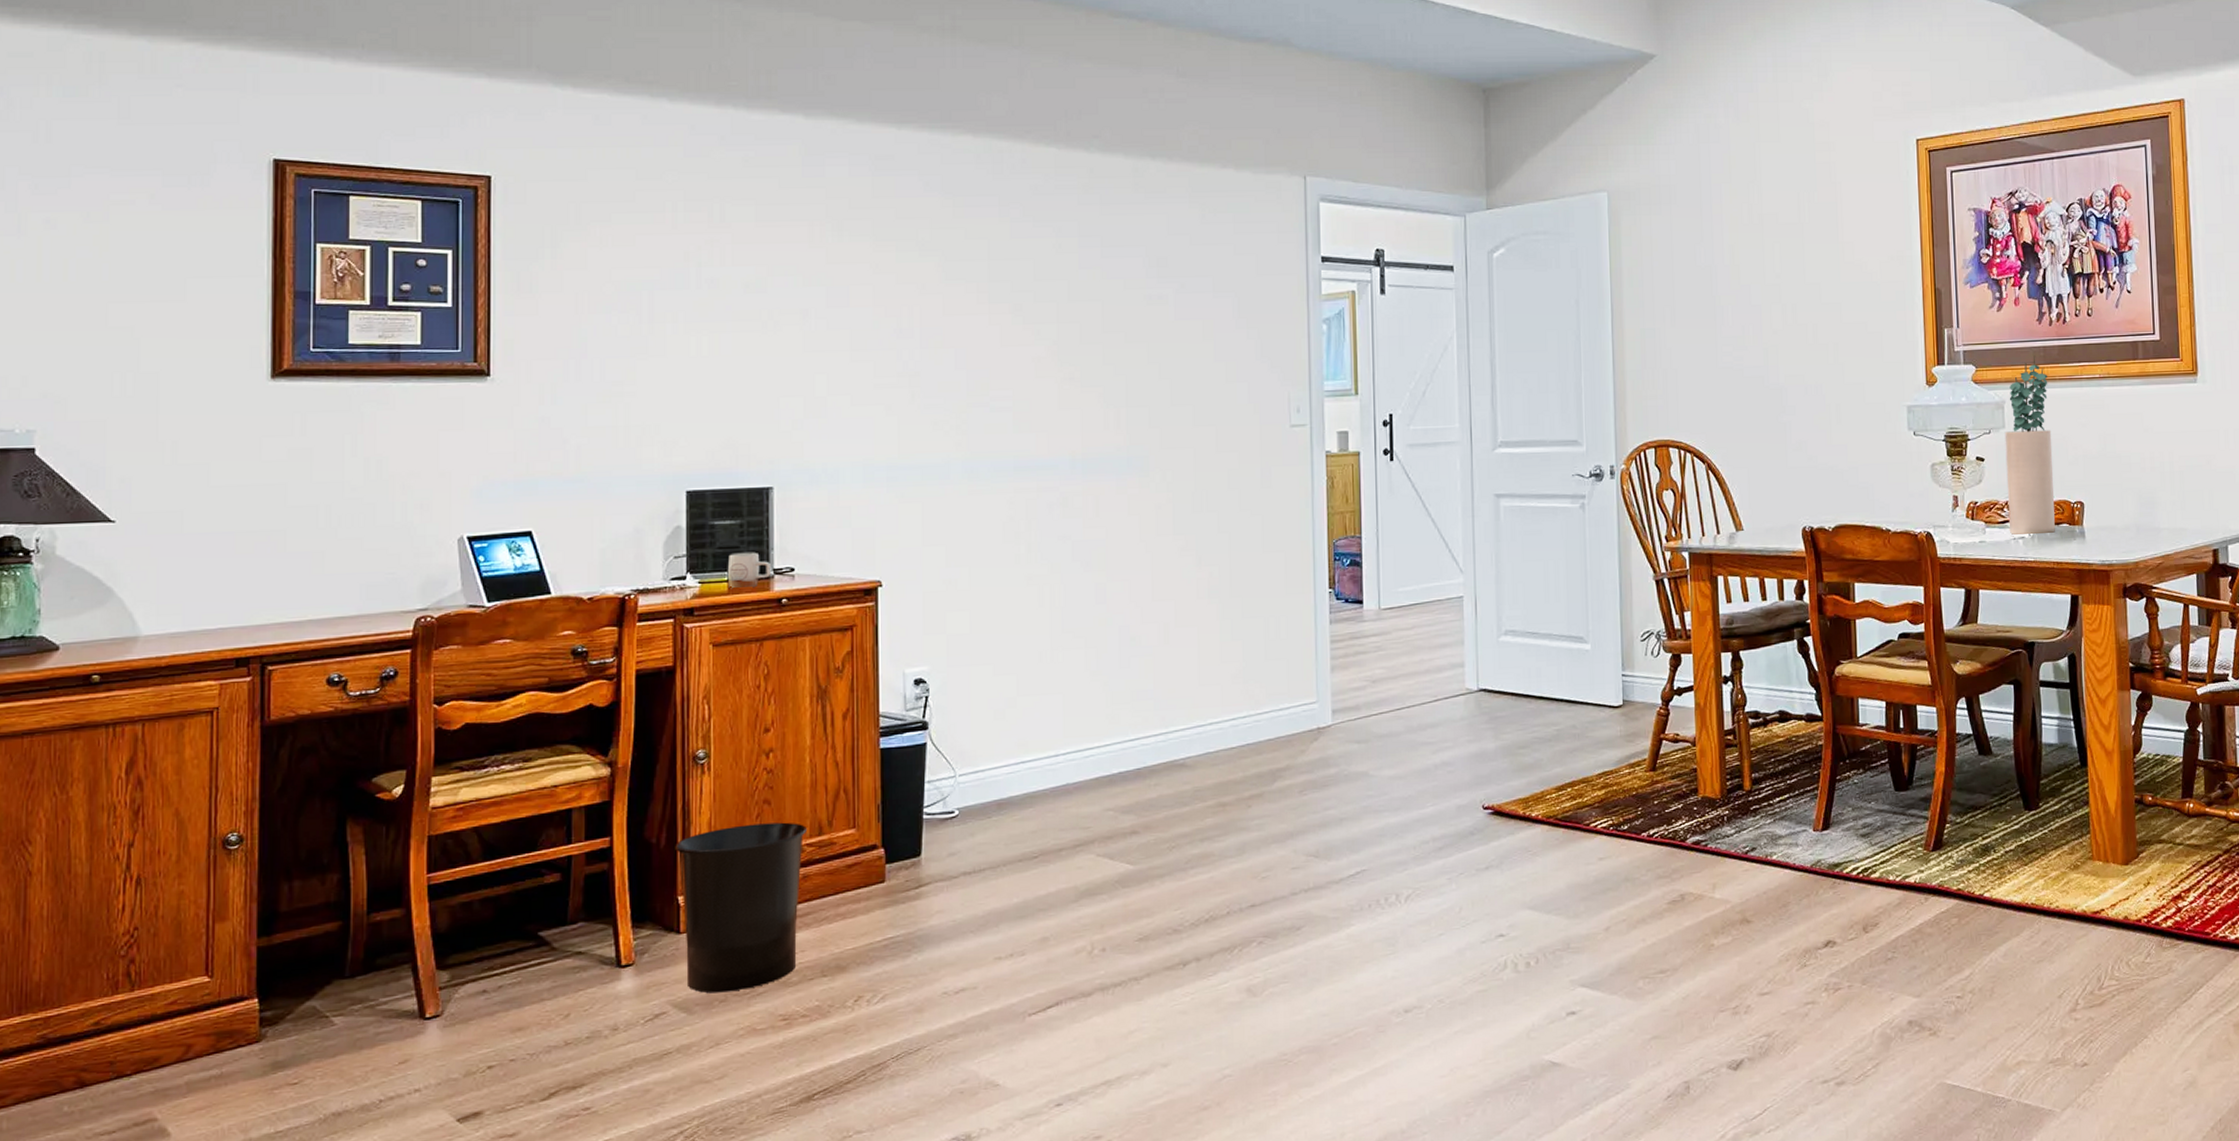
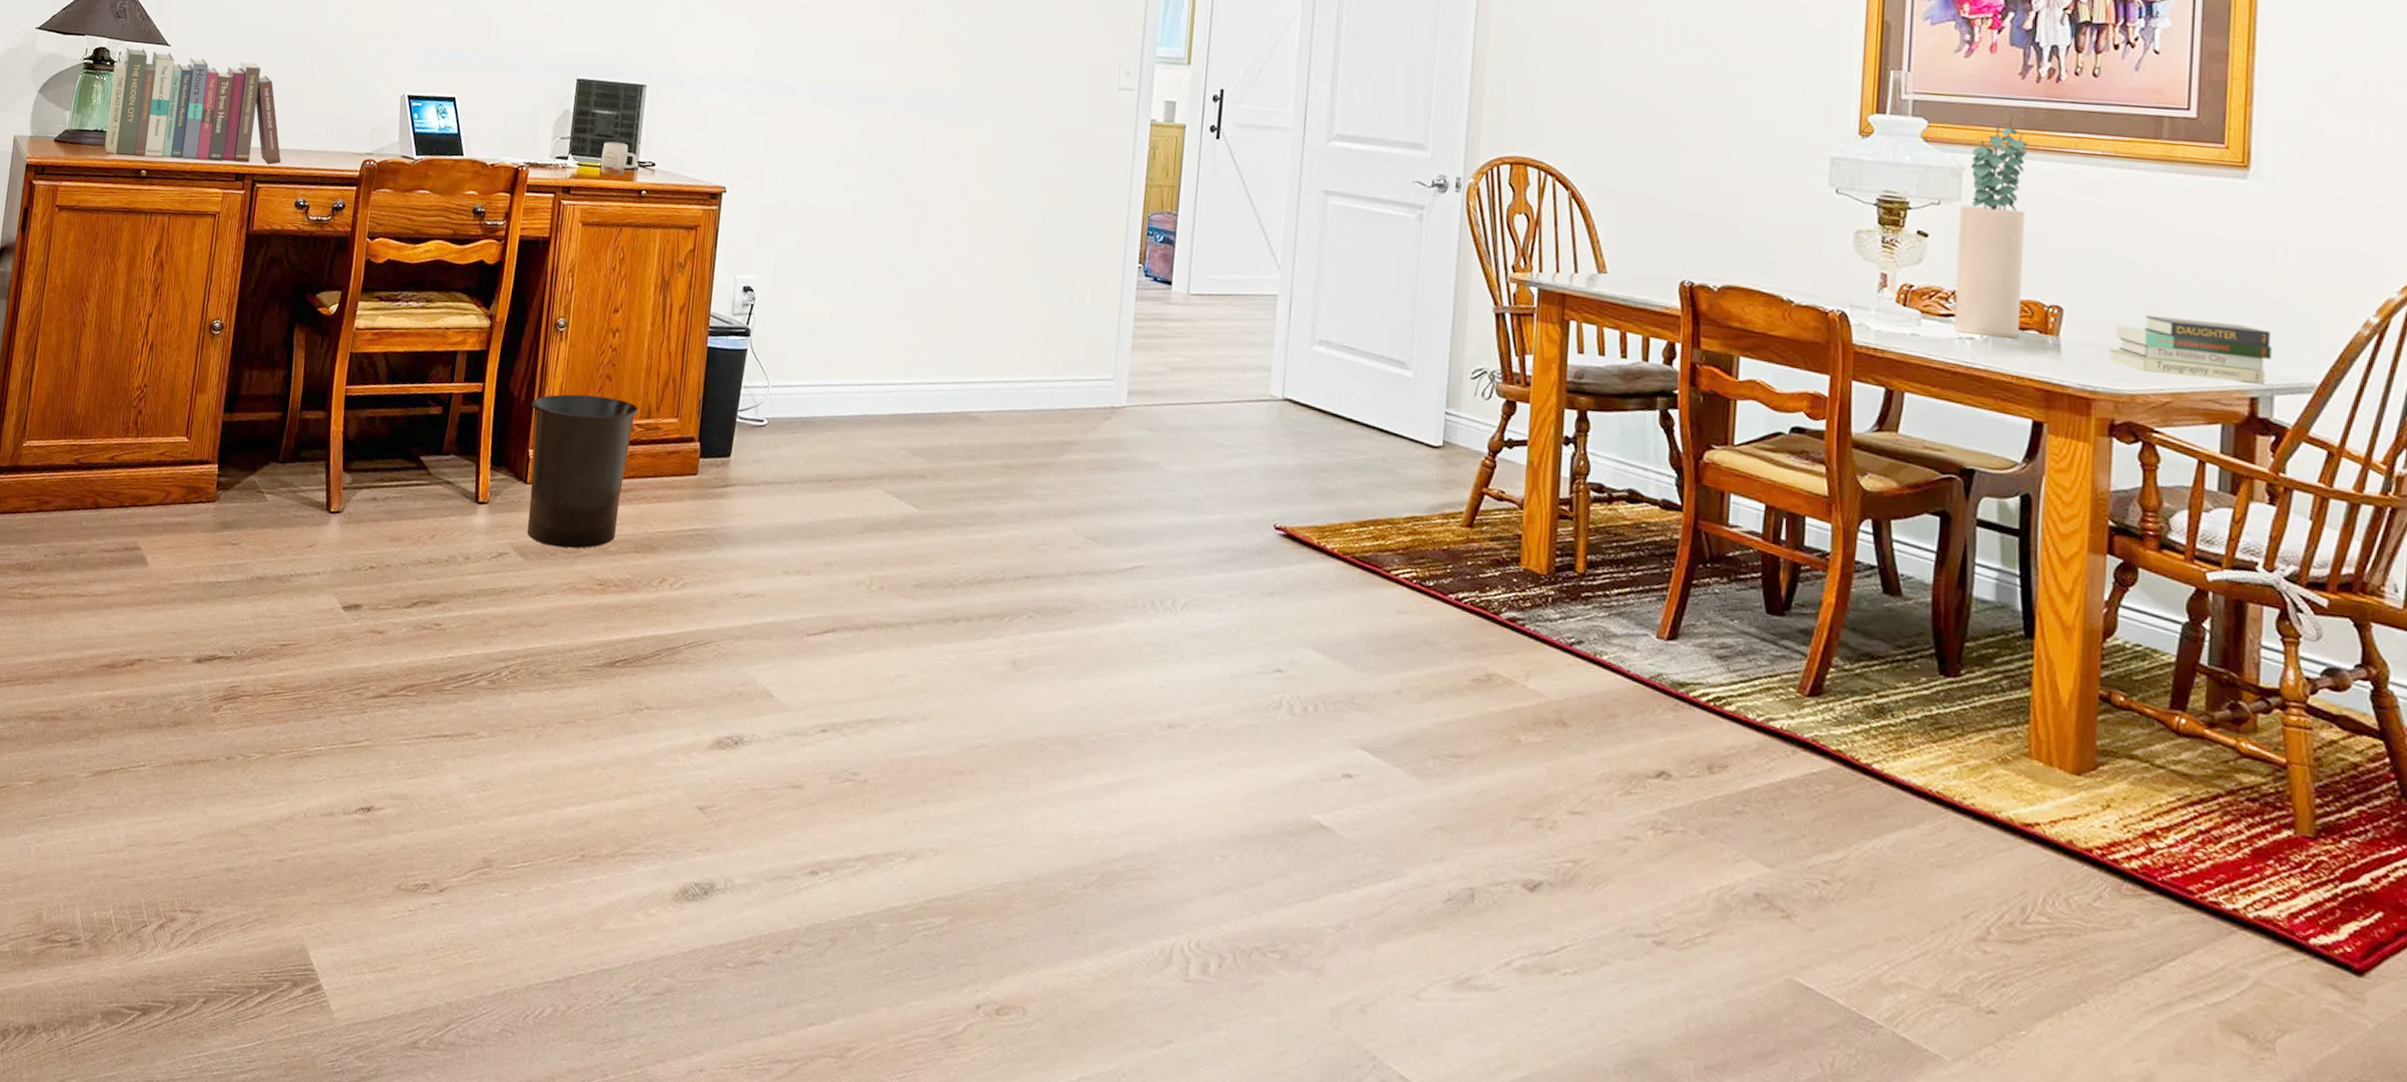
books: none [30,526,300,665] -> present [104,47,281,165]
books: none [2118,495,2224,542] -> present [2108,315,2272,384]

